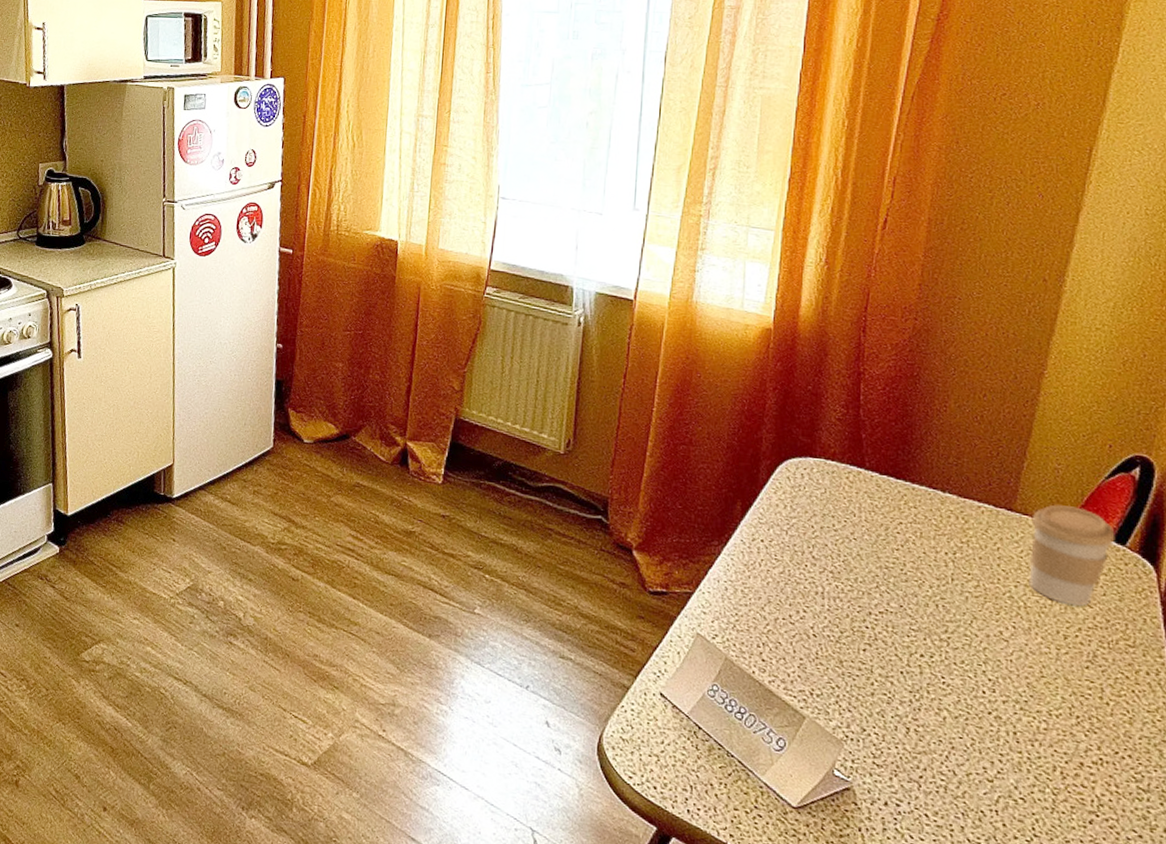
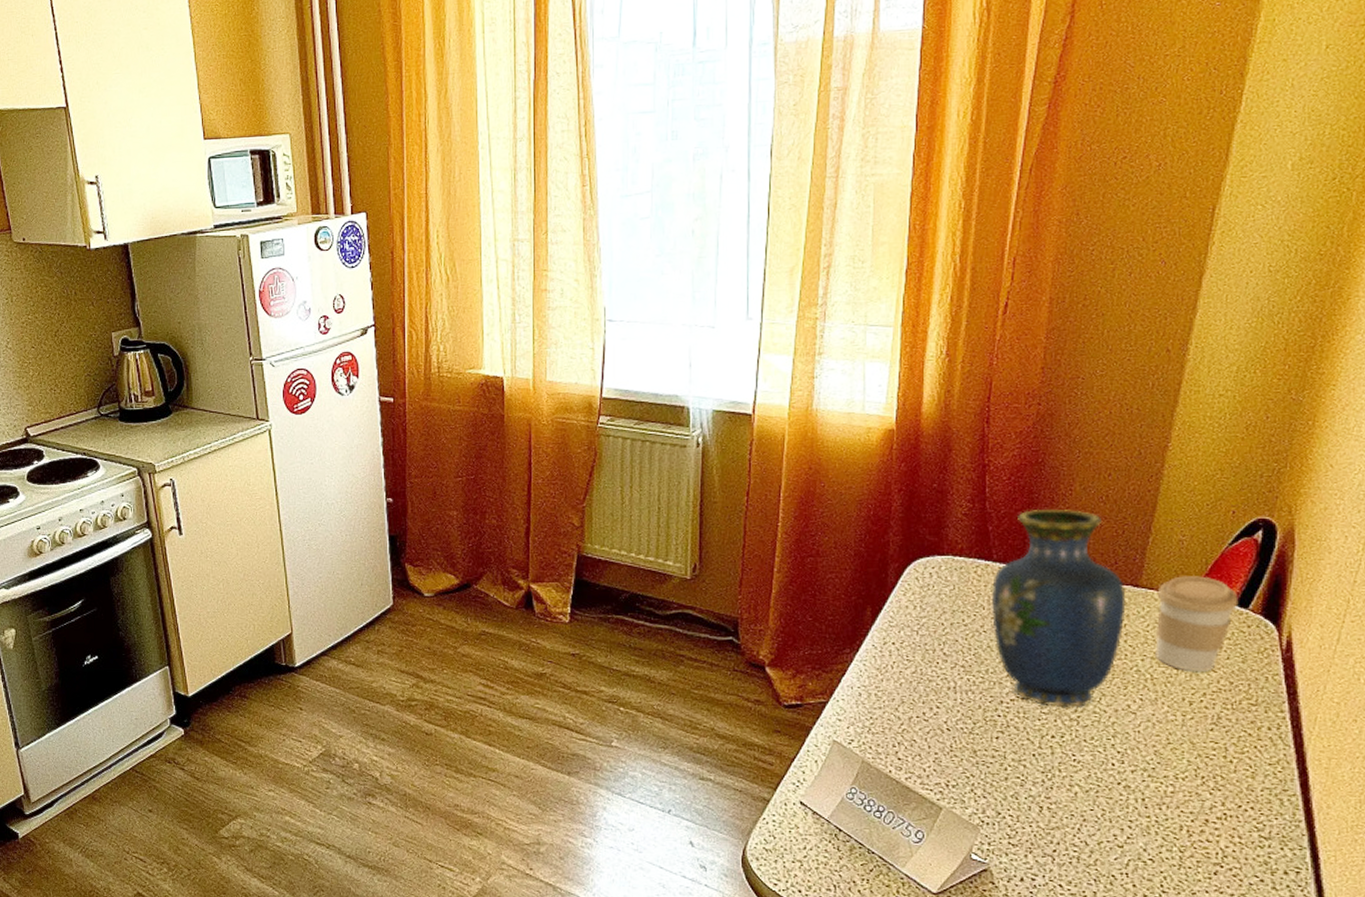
vase: none [862,421,999,629] -> present [991,508,1126,708]

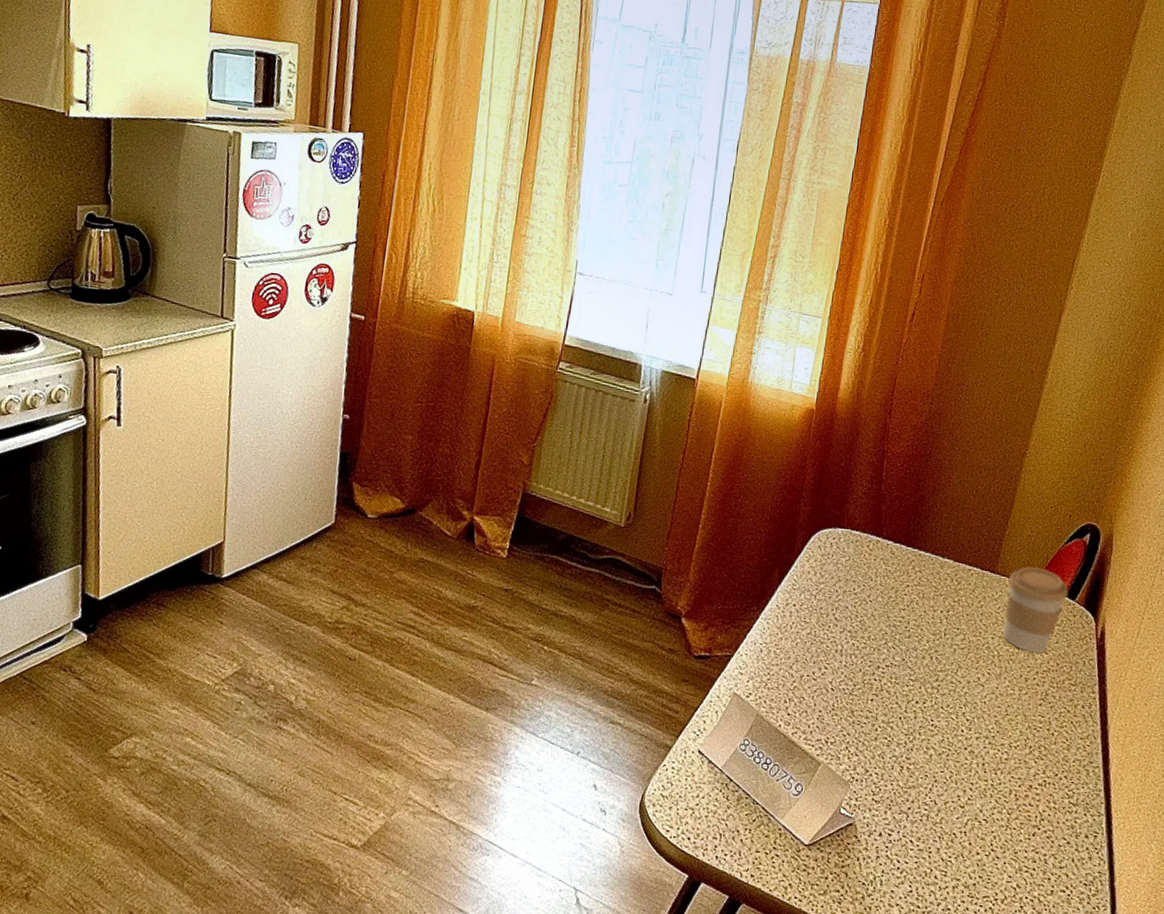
vase: present [991,508,1126,708] -> none [877,495,984,677]

